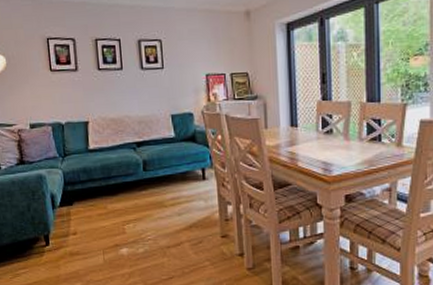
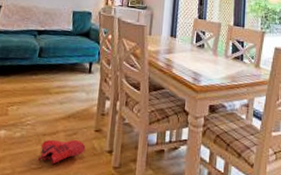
shoe: none [166,248,215,273] -> present [37,139,86,165]

